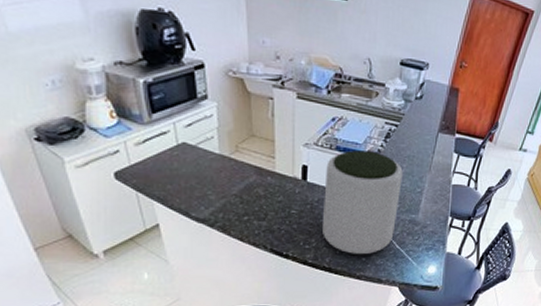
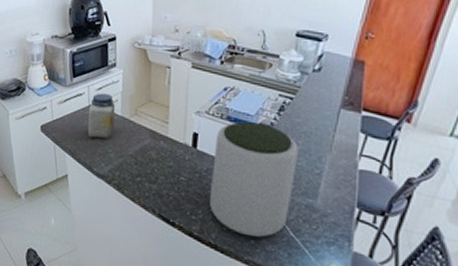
jar: none [177,130,212,181] -> present [87,93,116,140]

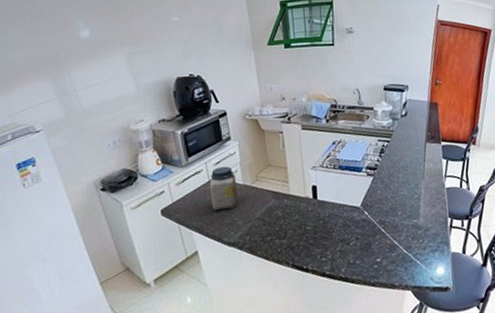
plant pot: present [210,121,299,237] -> none [332,166,401,263]

